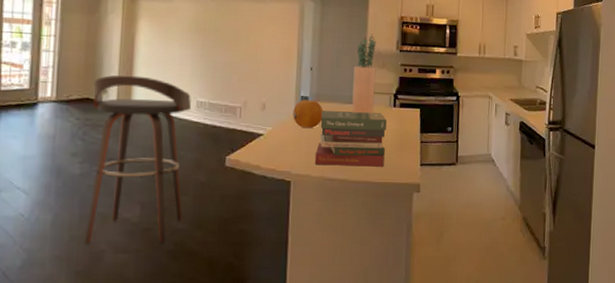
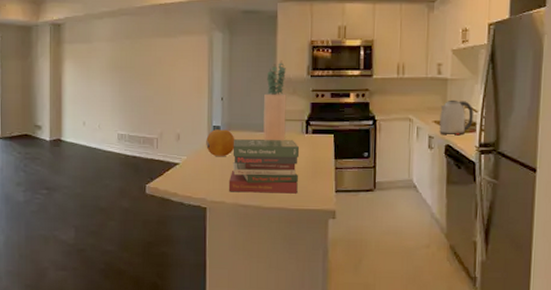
bar stool: present [85,74,191,244] -> none [30,112,113,263]
kettle: none [515,80,544,114] -> present [439,99,473,137]

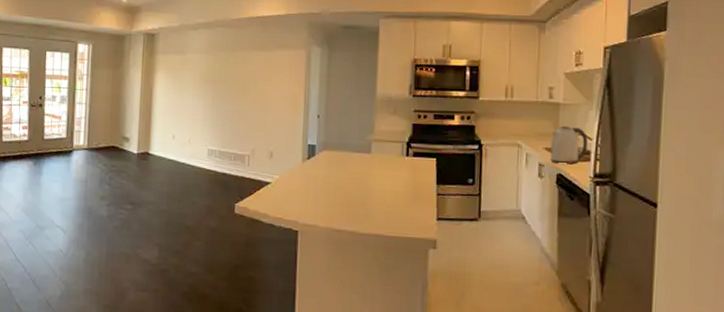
fruit: present [206,129,235,157] -> none [300,148,331,178]
books: present [228,139,300,194] -> none [322,159,400,220]
vase: present [263,60,287,141] -> none [361,78,387,162]

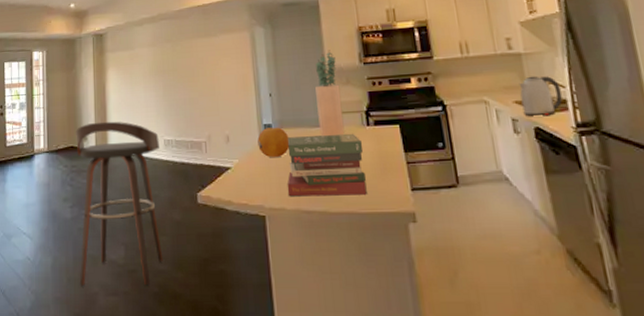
bar stool: none [112,124,203,285] -> present [76,121,163,286]
fruit: none [300,148,331,178] -> present [257,127,290,158]
books: none [322,159,400,220] -> present [287,133,367,197]
vase: none [361,78,387,162] -> present [315,50,345,137]

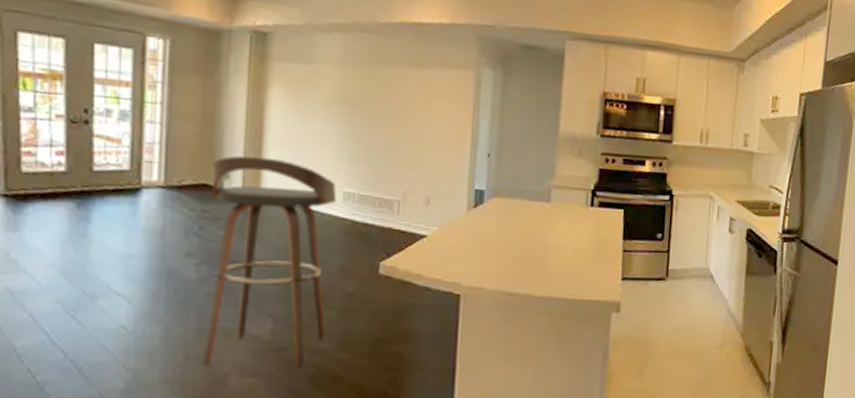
fruit: present [257,127,290,158] -> none [464,194,503,230]
books: present [287,133,367,197] -> none [490,208,583,280]
vase: present [315,50,345,137] -> none [538,113,571,213]
kettle: present [519,75,563,118] -> none [741,177,779,220]

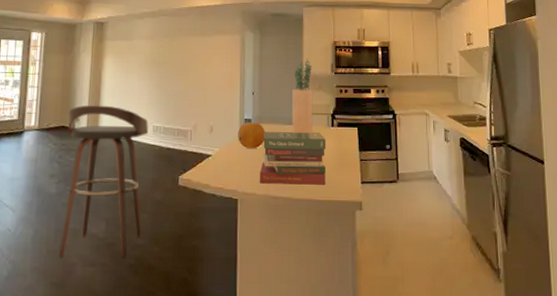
fruit: none [464,194,503,230] -> present [238,122,266,149]
books: none [490,208,583,280] -> present [259,131,326,185]
vase: none [538,113,571,213] -> present [292,58,313,134]

